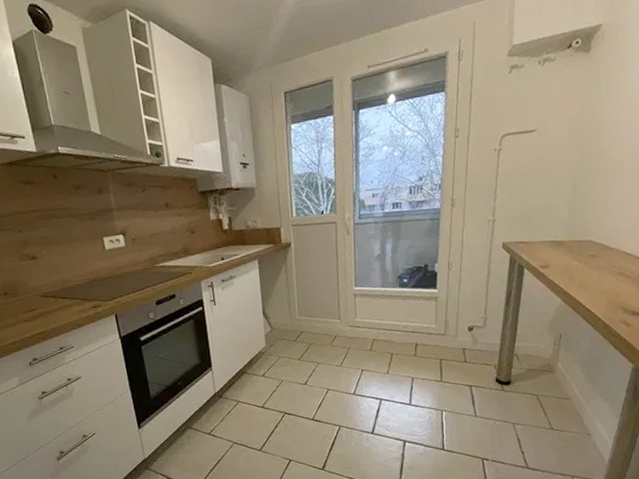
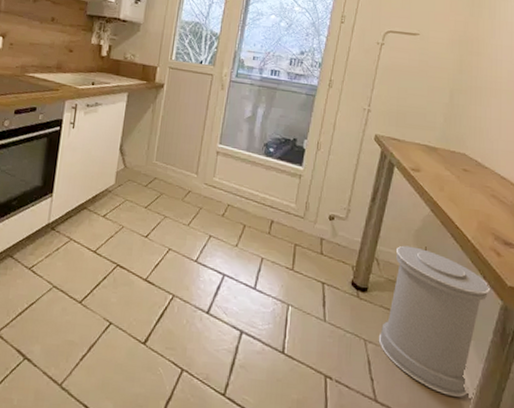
trash can: none [525,336,622,450] -> present [378,245,491,397]

